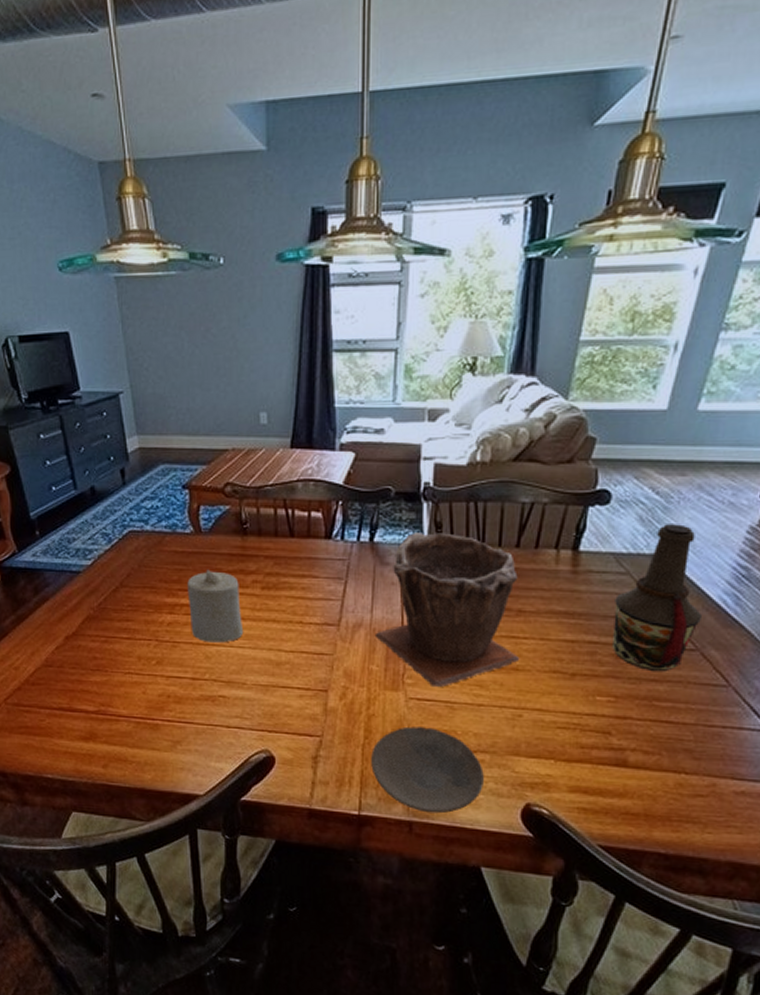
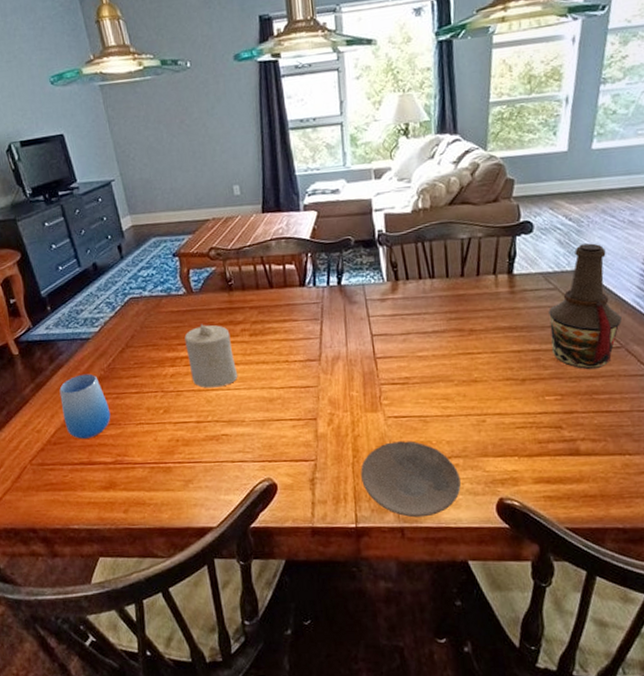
cup: none [42,611,97,683] -> present [59,373,111,439]
plant pot: present [376,533,520,687] -> none [352,271,477,404]

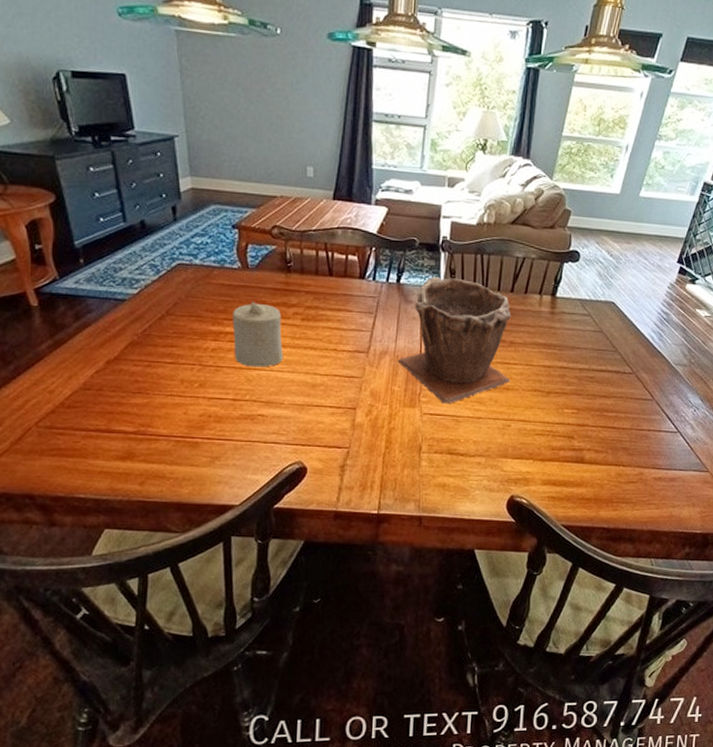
cup: present [59,373,111,439] -> none [82,336,139,405]
plant pot: none [352,271,477,404] -> present [399,277,511,404]
plate: present [361,441,461,518] -> none [390,437,480,508]
bottle: present [549,243,622,369] -> none [577,279,637,389]

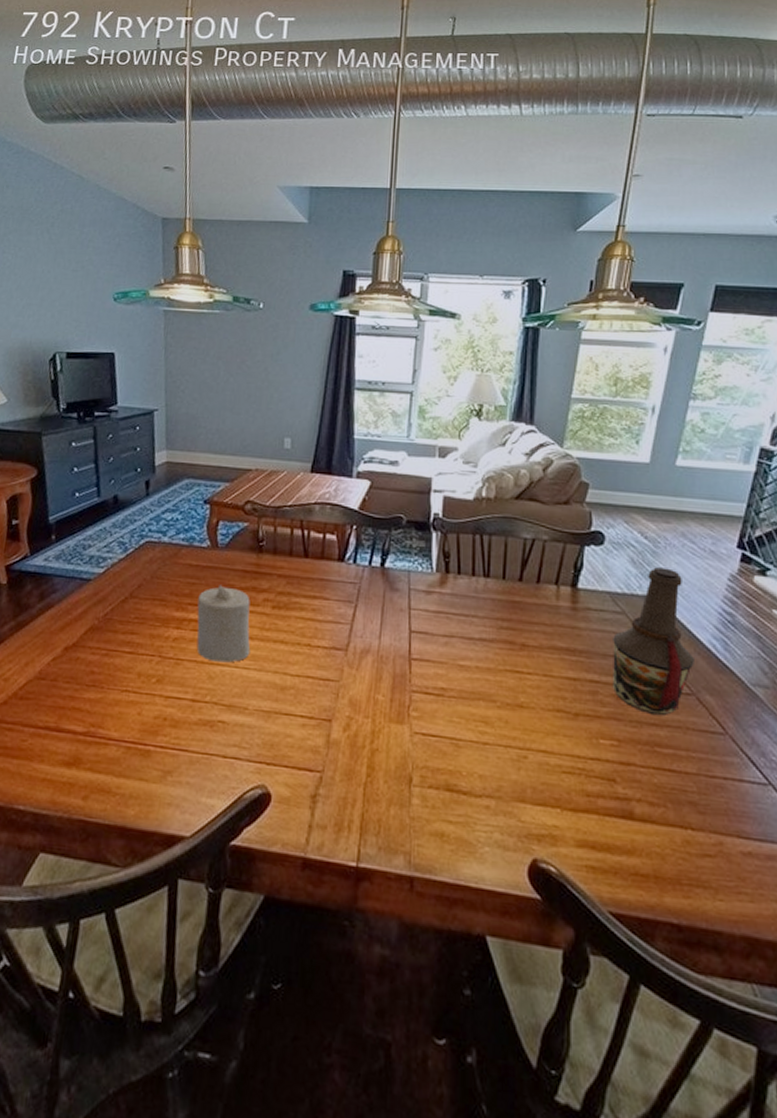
plant pot: present [399,277,511,404] -> none [383,560,525,722]
bottle: none [577,279,637,389] -> present [613,567,694,715]

